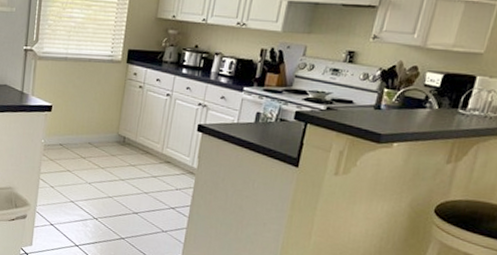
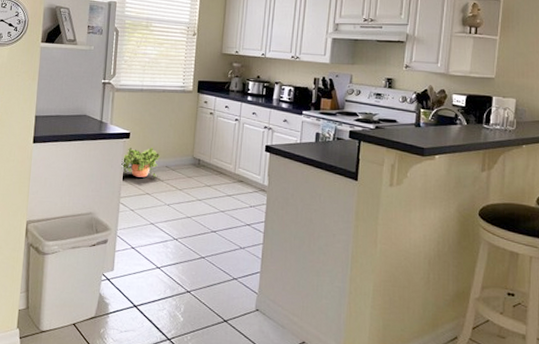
potted plant: none [42,121,83,155] -> present [121,147,161,178]

